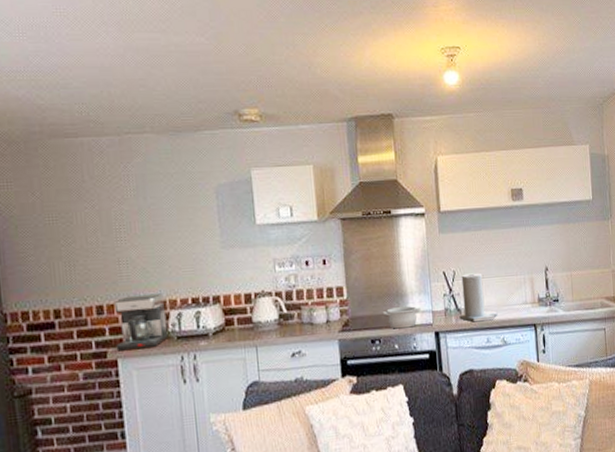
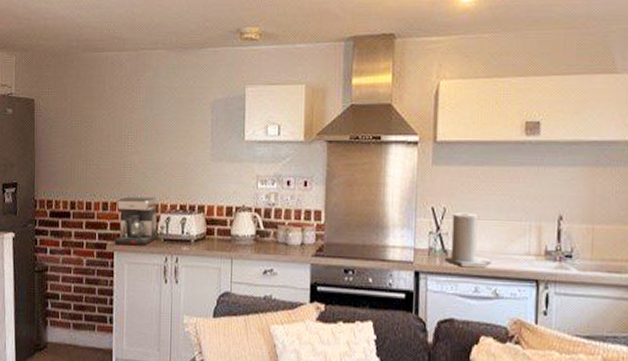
cooking pot: present [382,306,421,329] -> none [359,239,402,263]

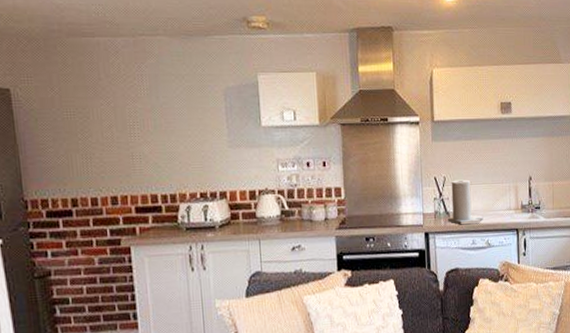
coffee maker: present [114,196,157,245] -> none [127,187,178,239]

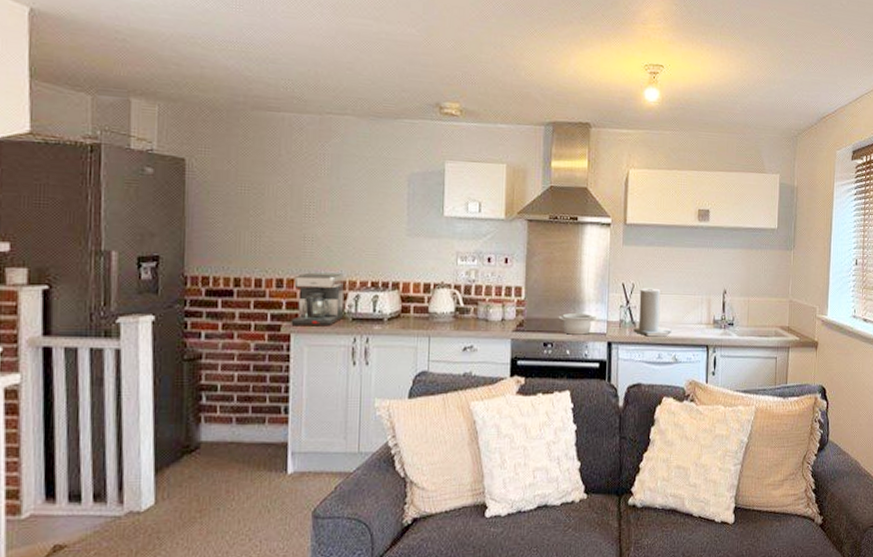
coffee maker: none [127,187,178,239] -> present [291,272,345,326]
cooking pot: none [377,208,413,229] -> present [558,313,596,335]

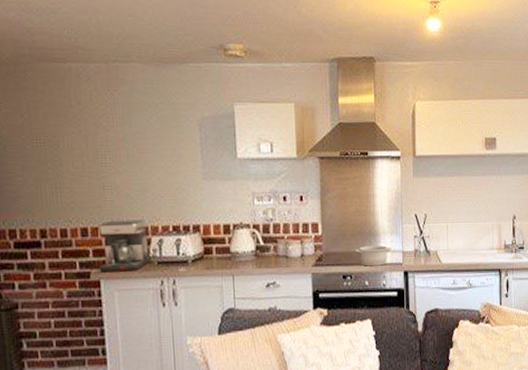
paper towel: present [633,288,672,337] -> none [428,217,465,264]

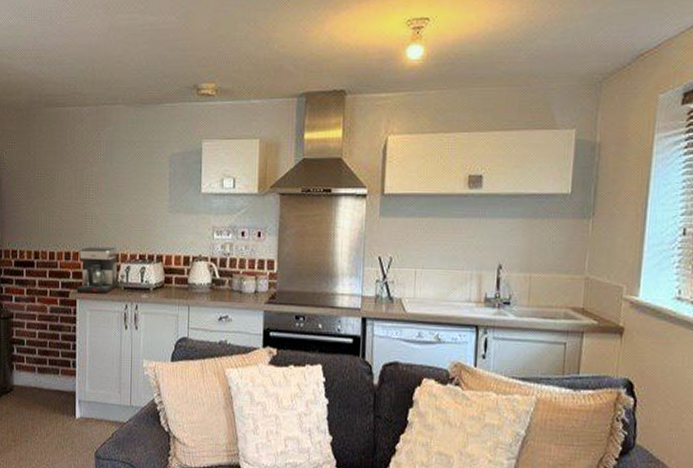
cooking pot: present [355,245,392,267] -> none [310,287,350,309]

